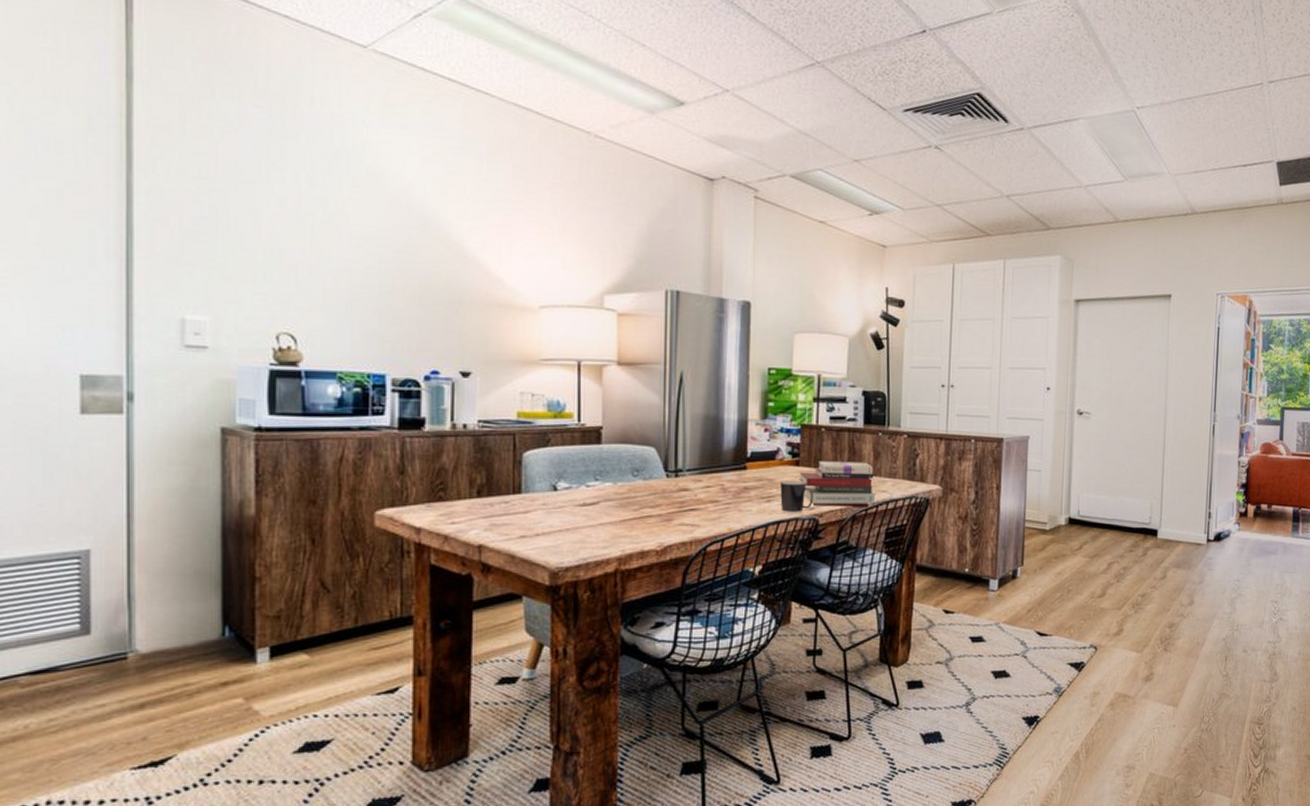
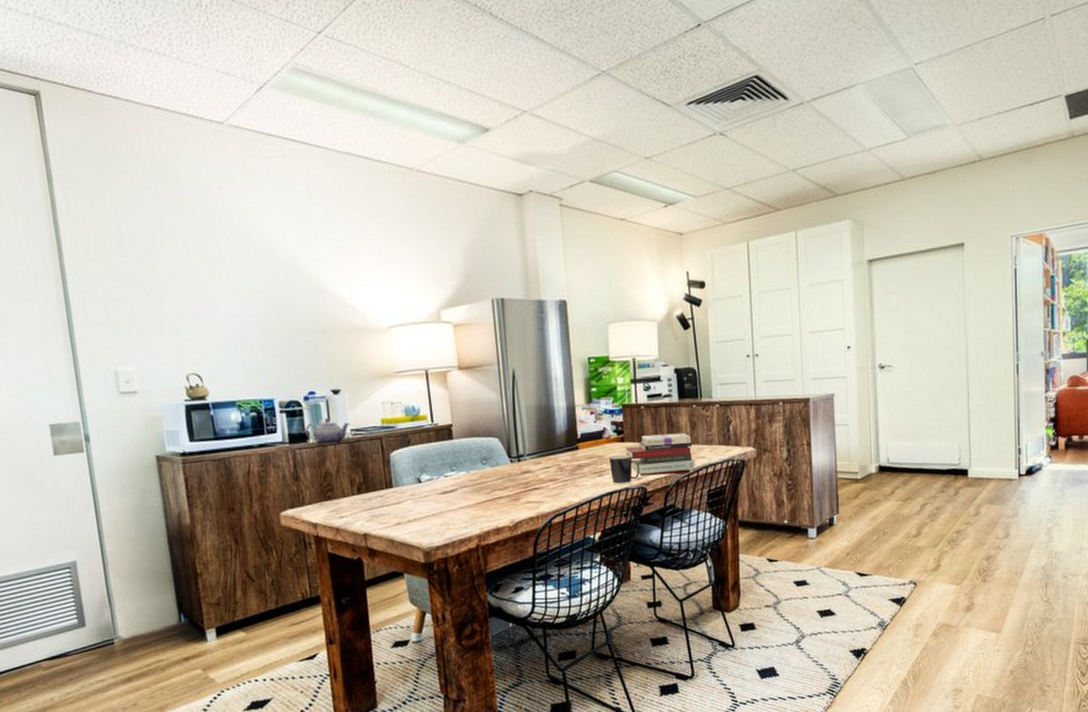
teapot: none [421,403,478,436] -> present [305,417,350,445]

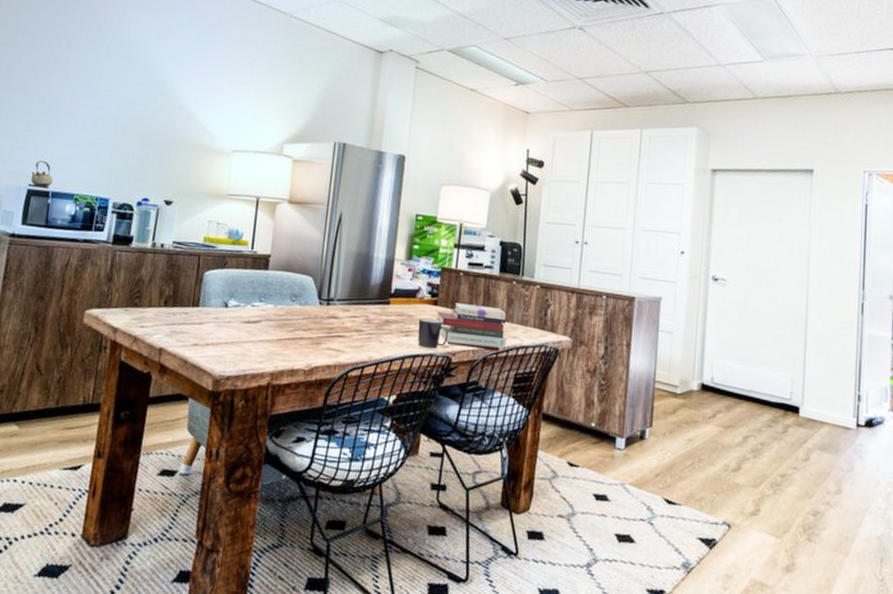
teapot: present [305,417,350,445] -> none [130,226,174,253]

